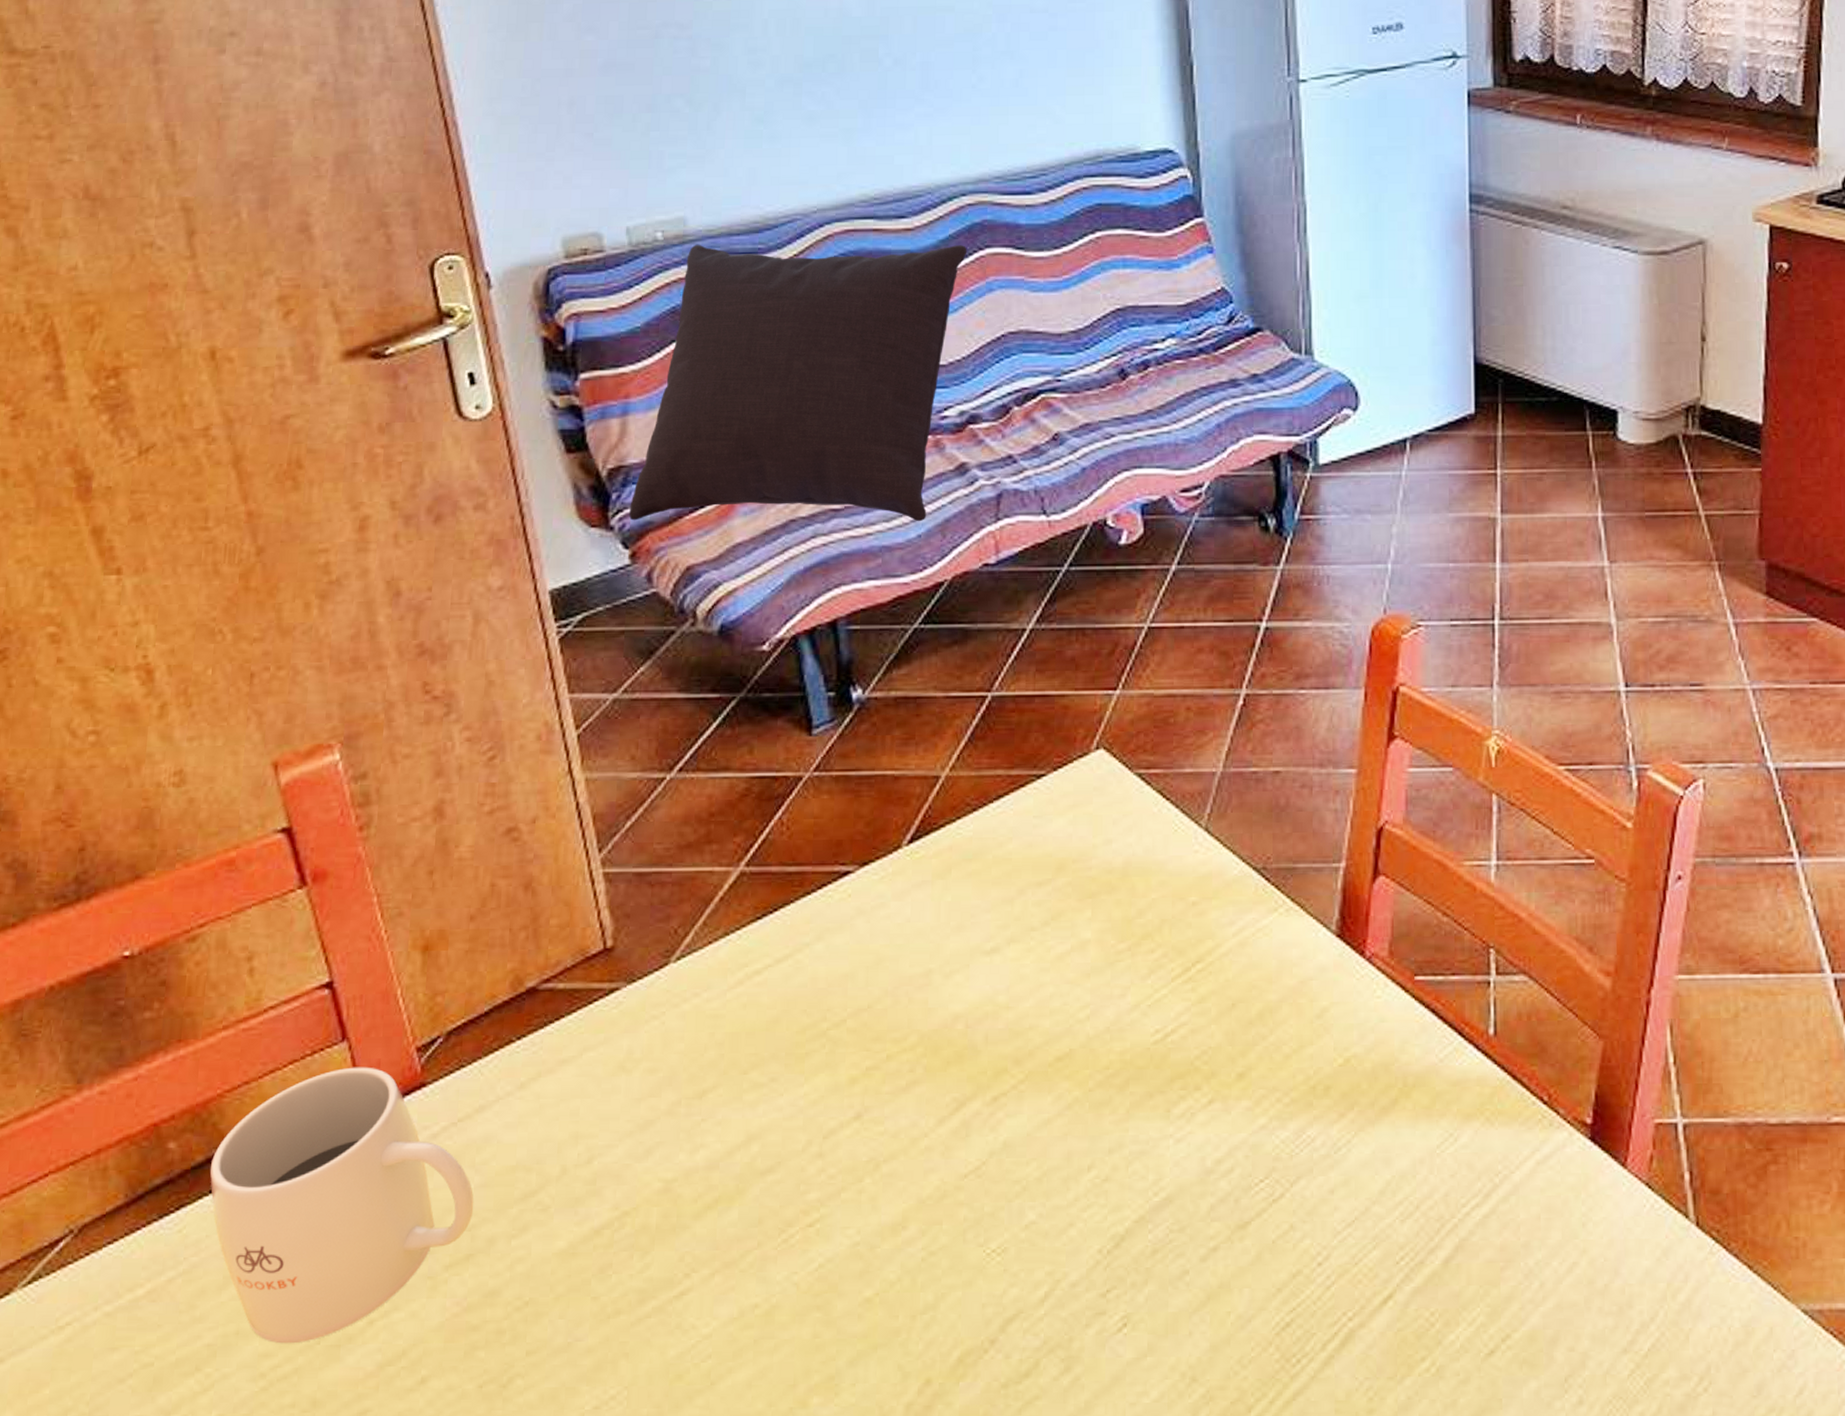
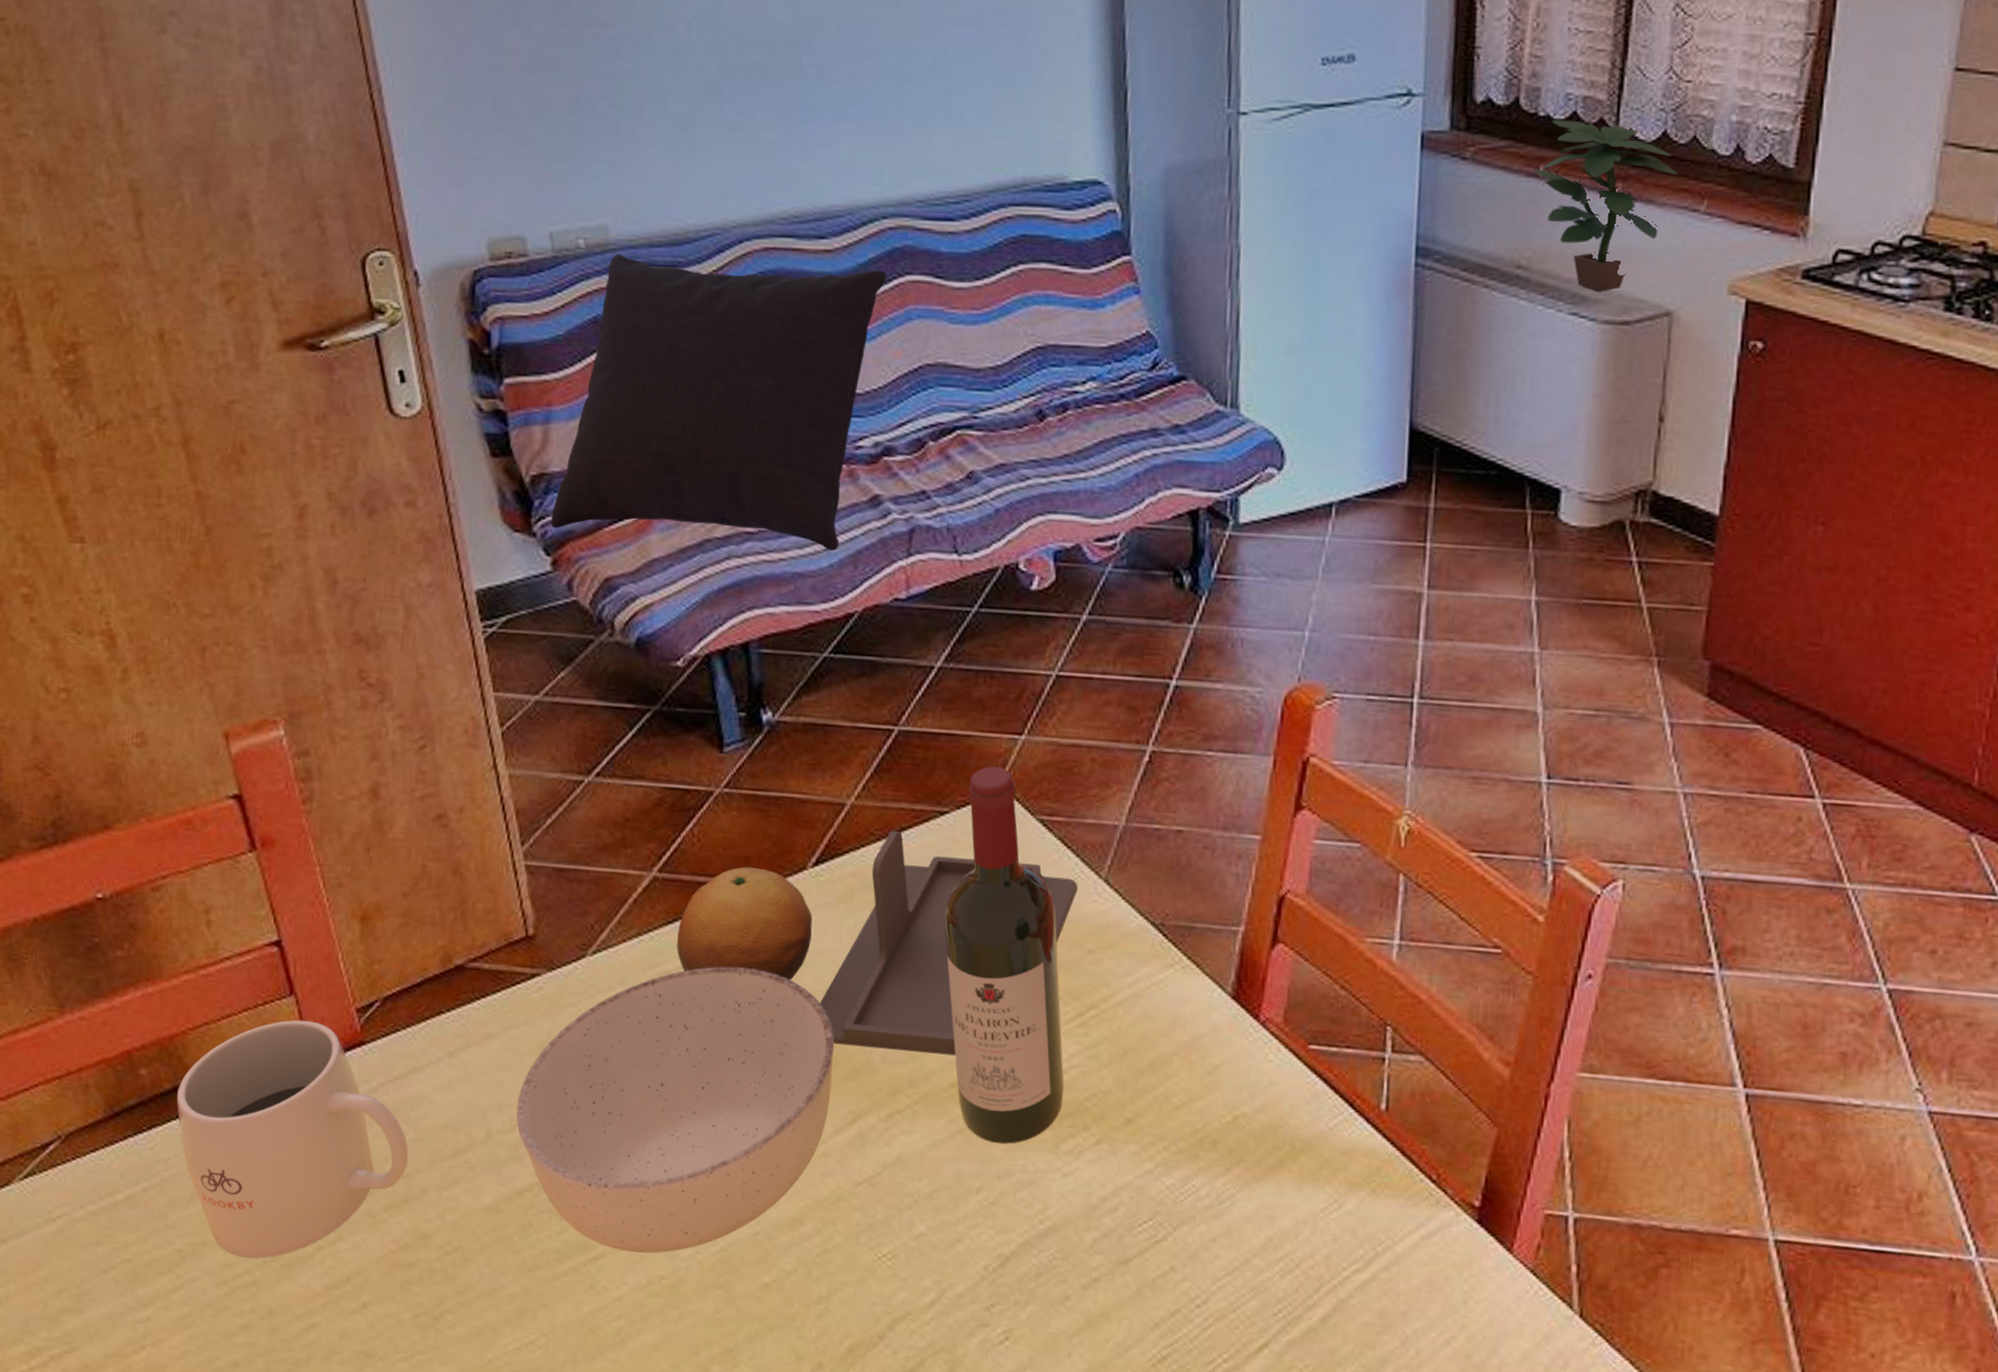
bowl: none [593,958,935,1283] -> present [516,966,835,1254]
fruit: none [766,851,909,968] -> present [677,867,812,981]
napkin holder: none [918,799,1179,1029] -> present [820,831,1078,1056]
wine bottle: none [1045,724,1173,1116] -> present [944,766,1064,1144]
potted plant: none [1571,73,1701,226] -> present [1533,120,1679,292]

